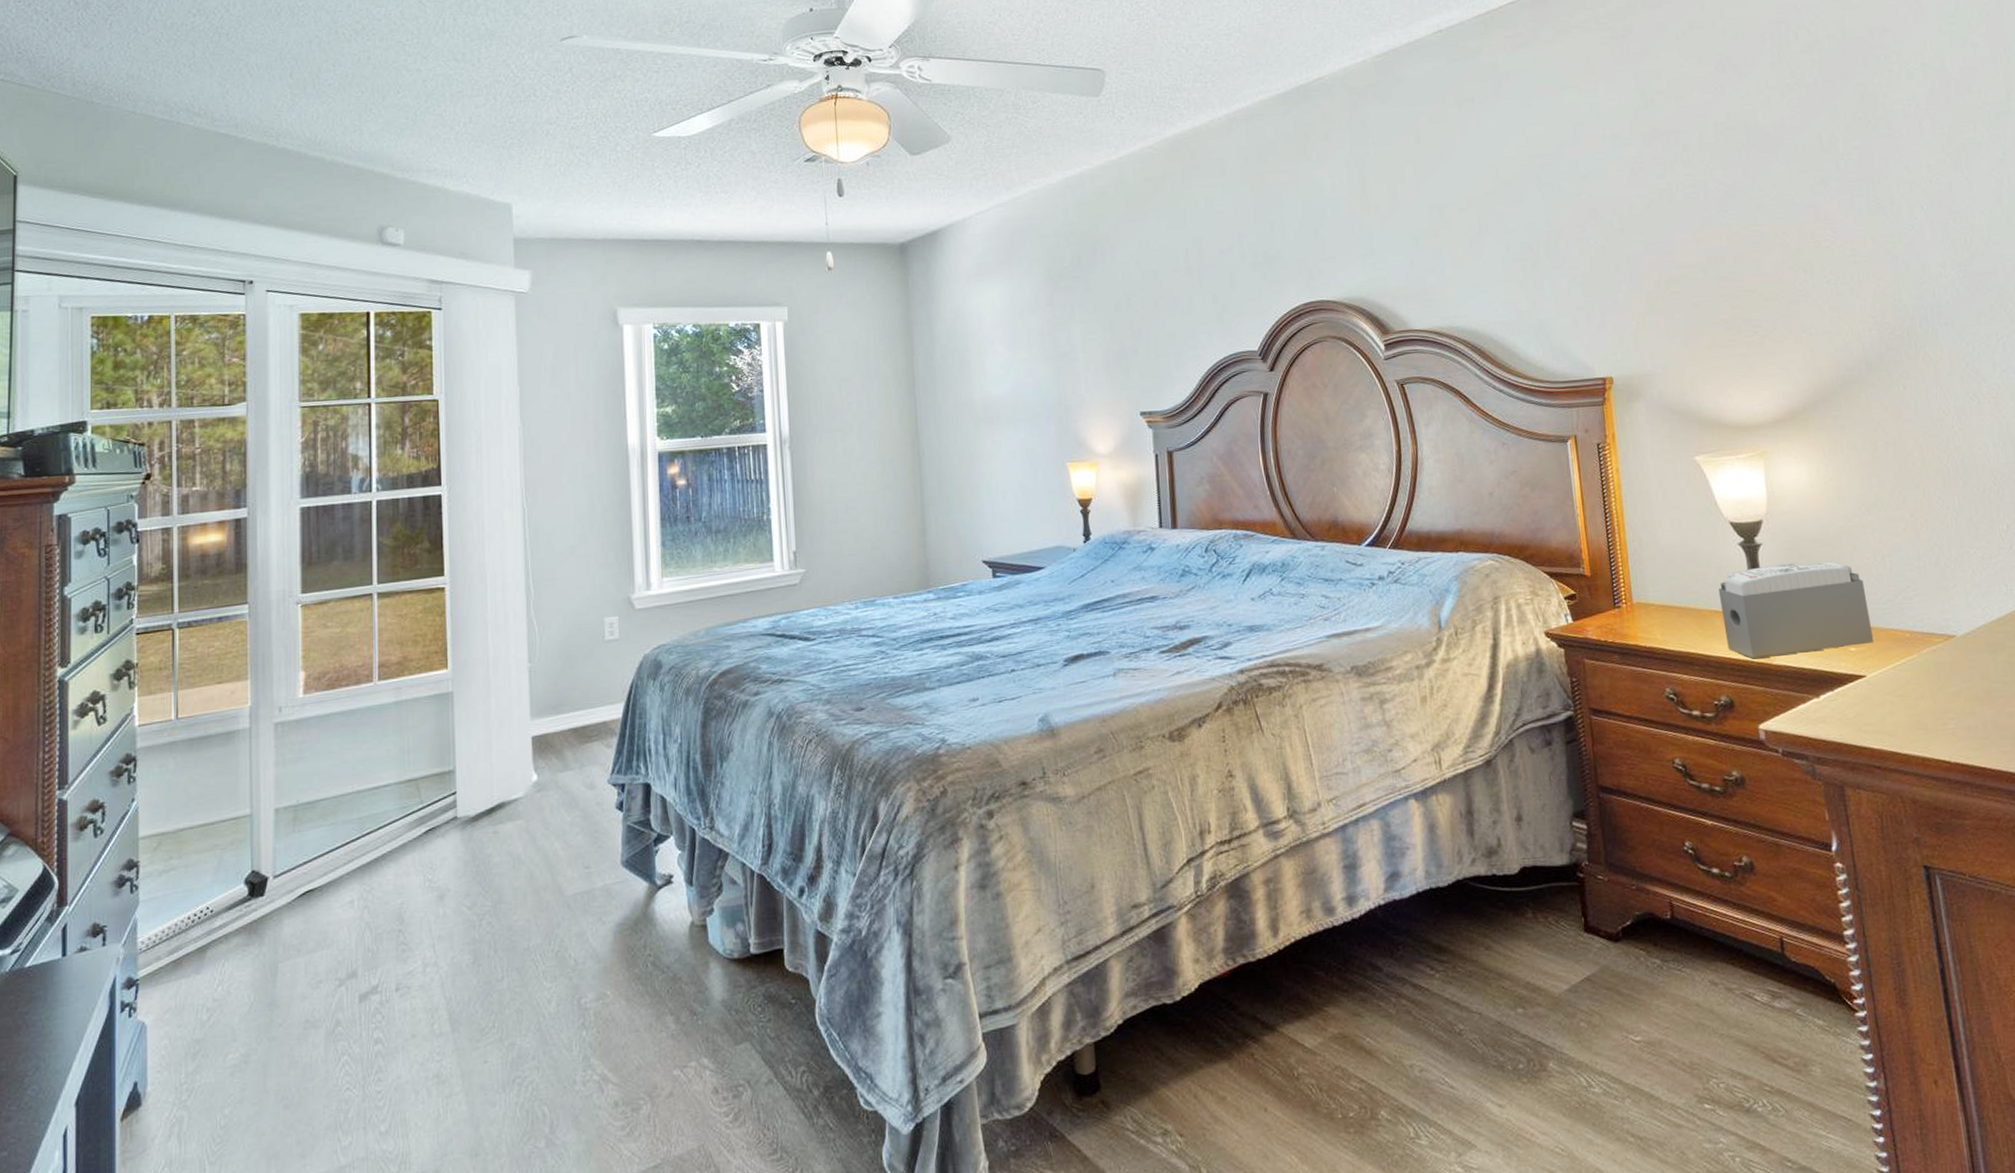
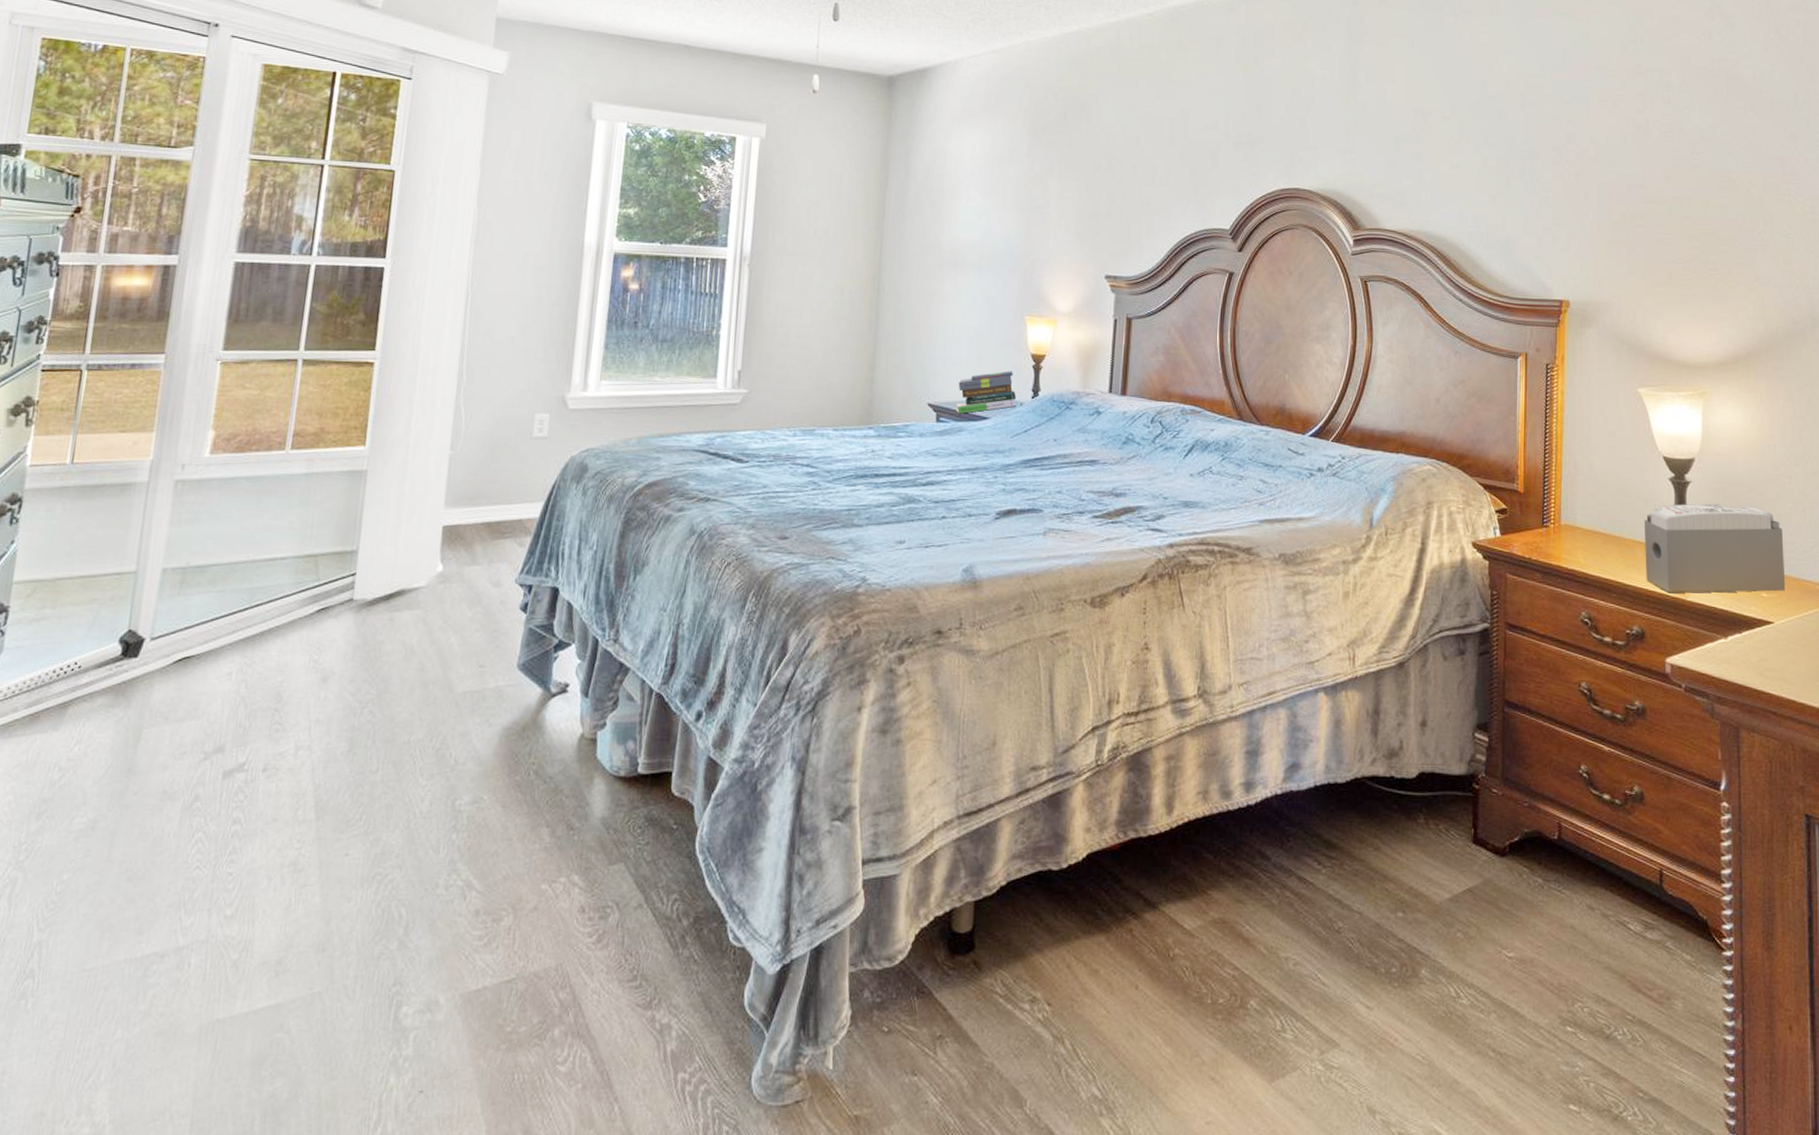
books: none [1009,518,1068,567] -> present [955,370,1016,414]

